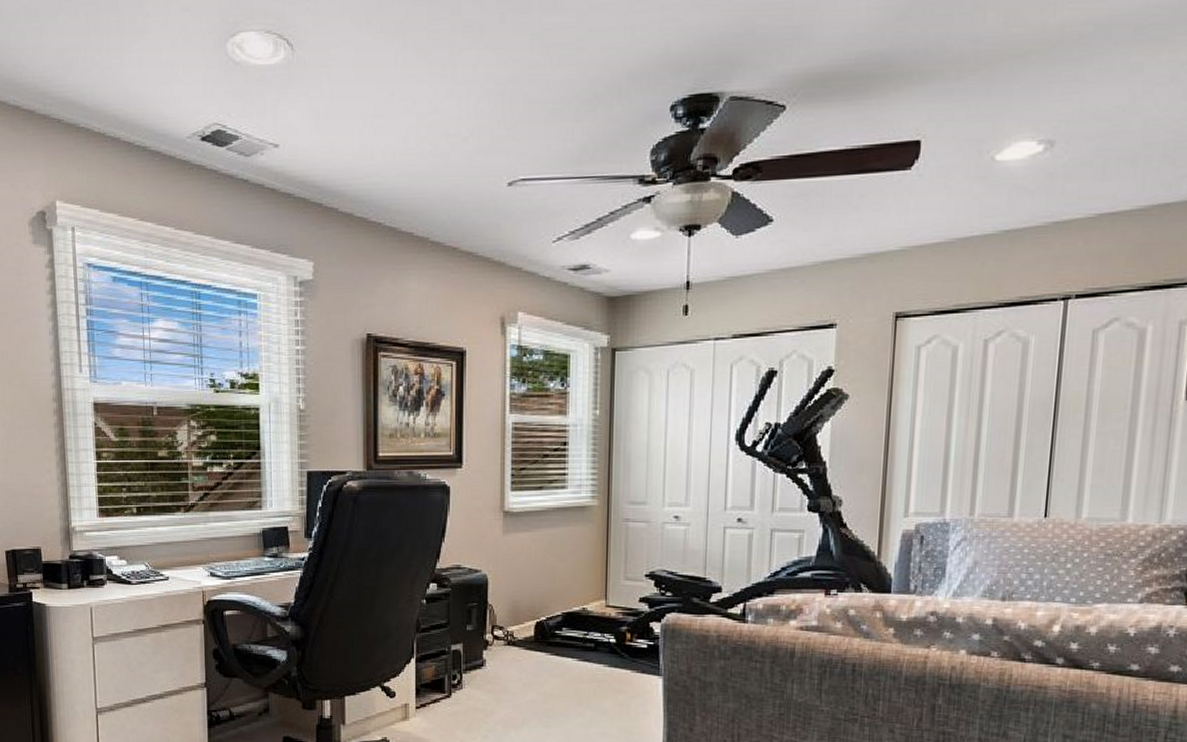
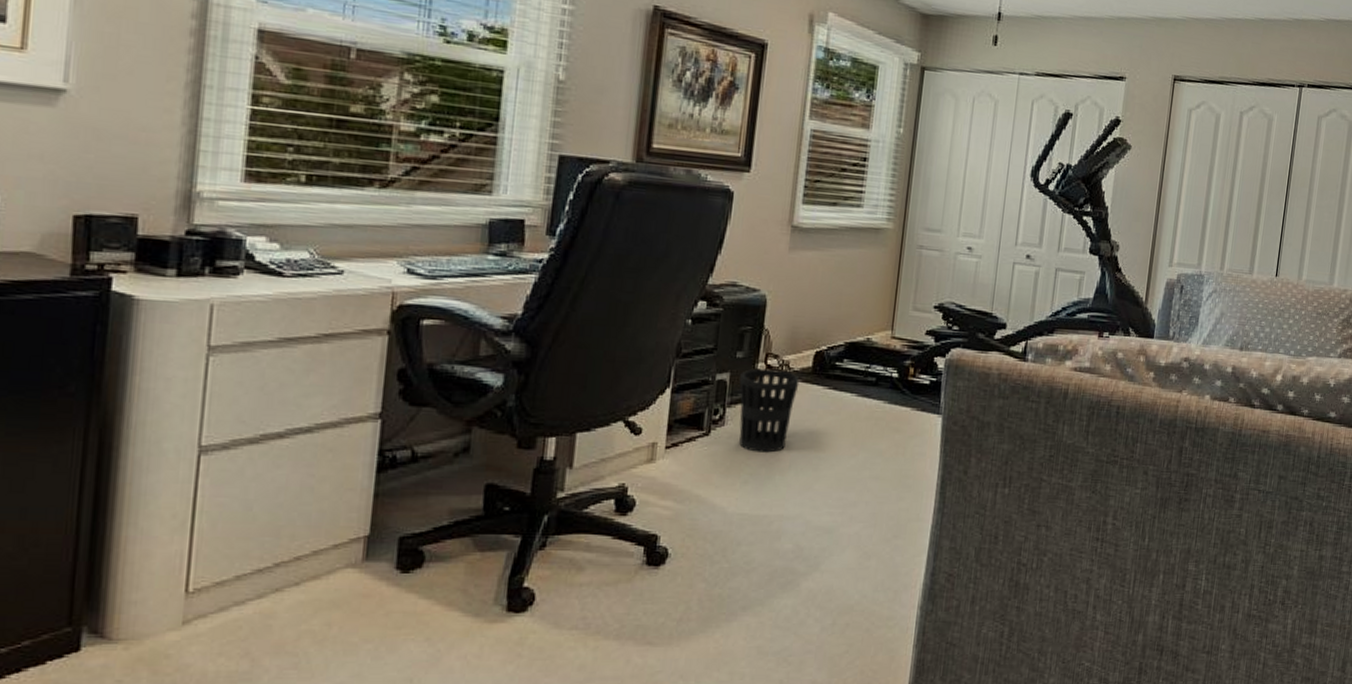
wastebasket: none [472,639,524,712] -> present [739,368,800,453]

